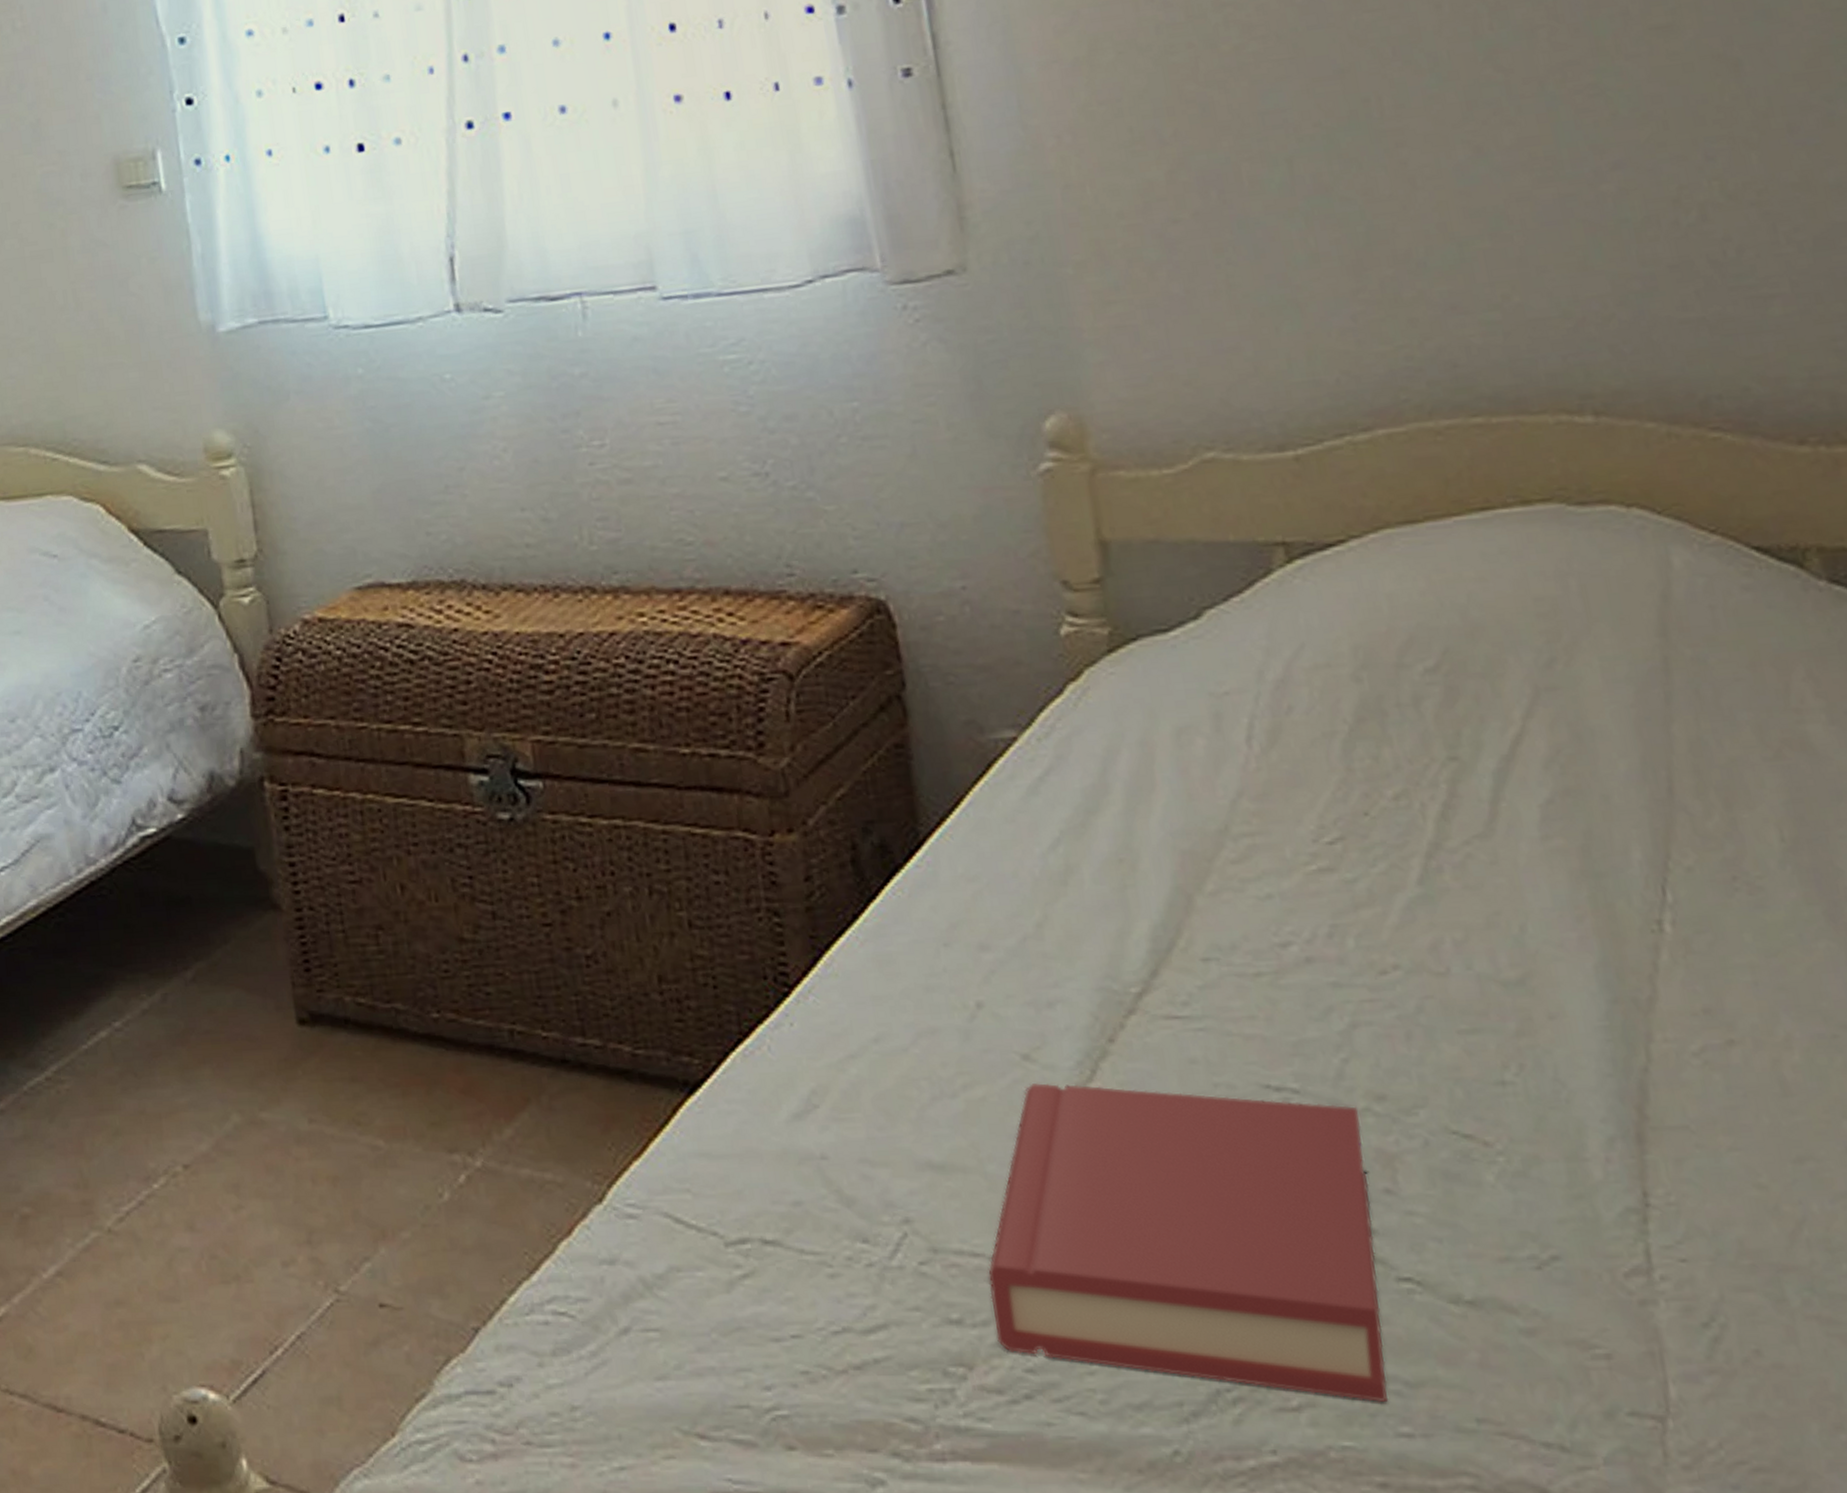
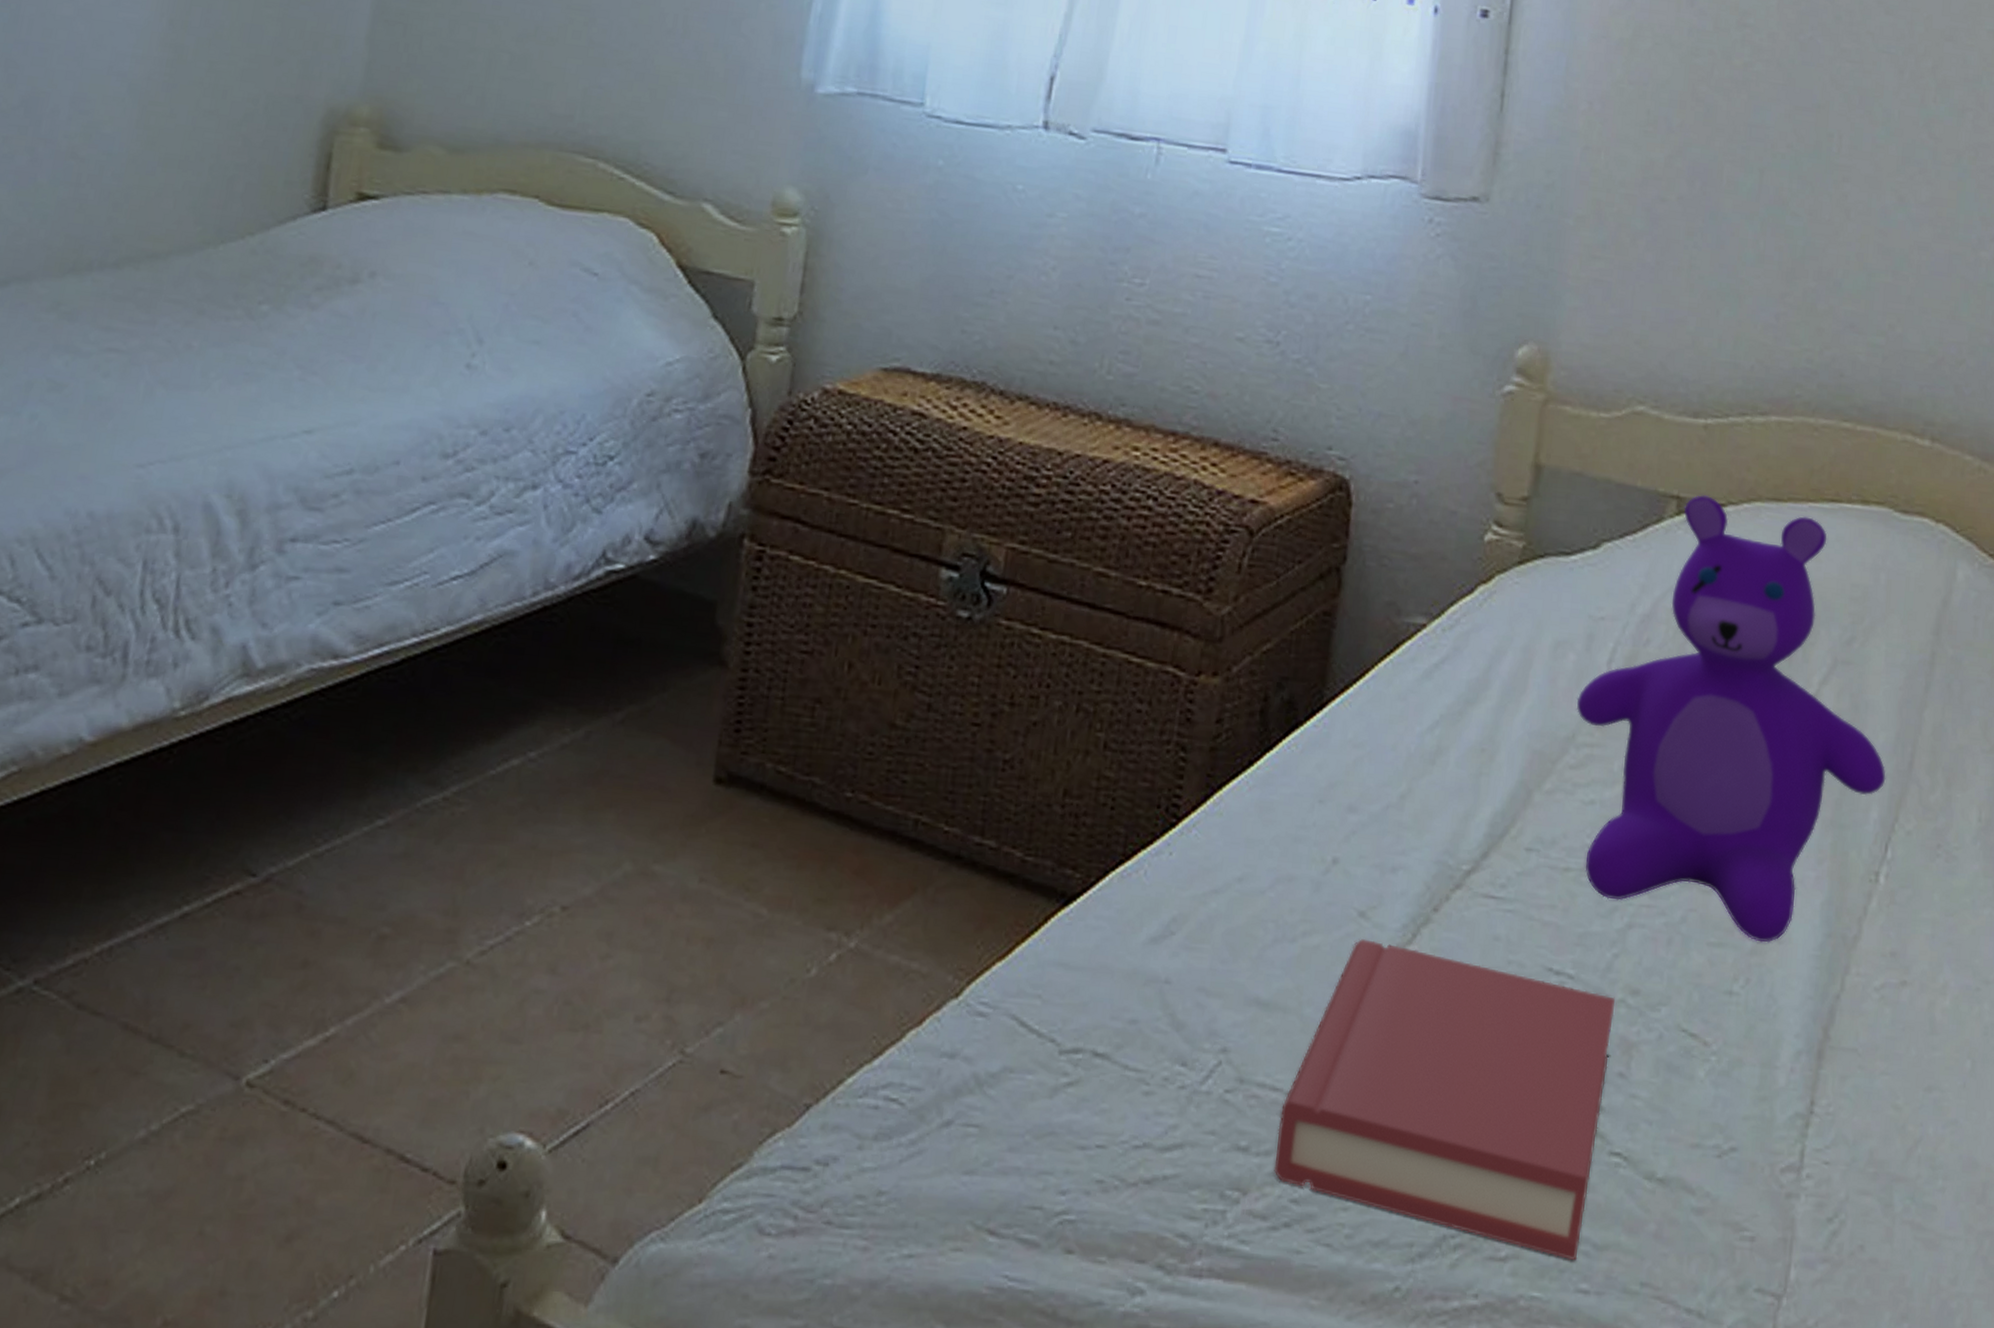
teddy bear: none [1219,533,1642,1021] -> present [1576,494,1886,943]

